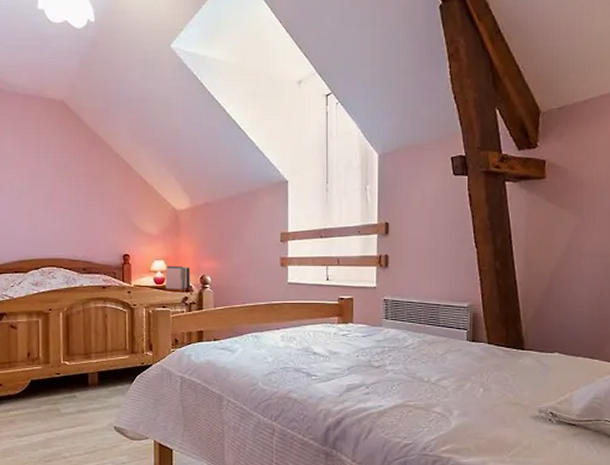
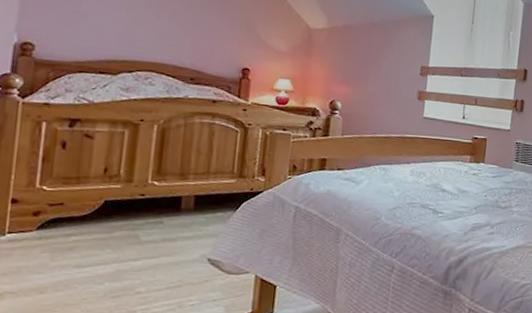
books: present [165,265,190,289] -> none [288,85,319,114]

